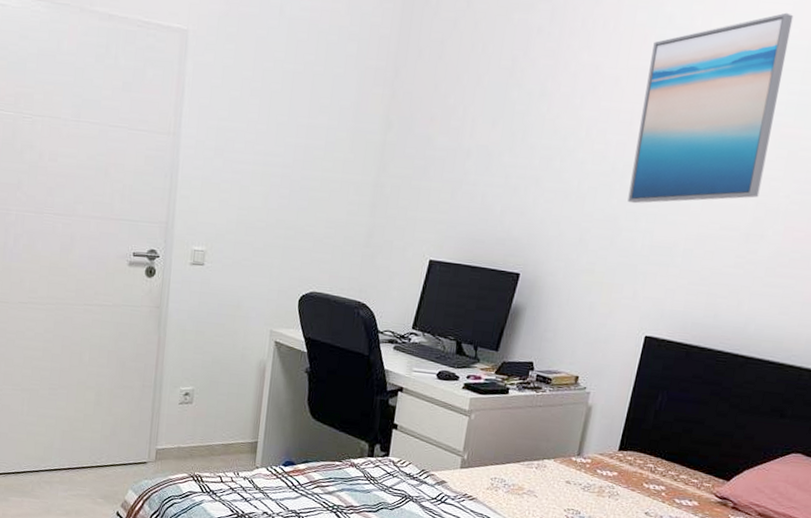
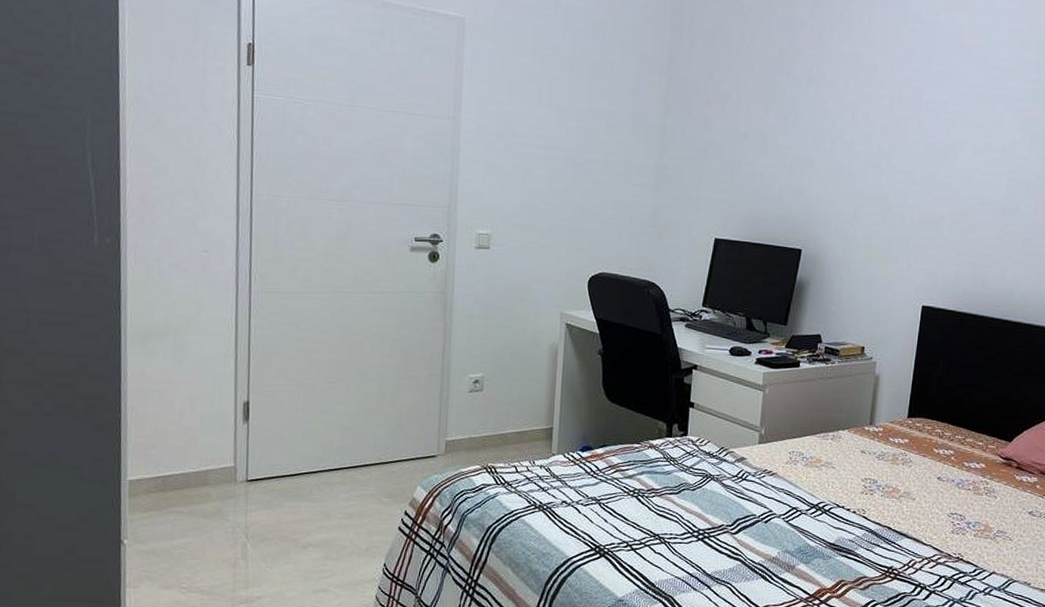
wall art: present [627,12,794,204] -> none [895,10,1023,182]

